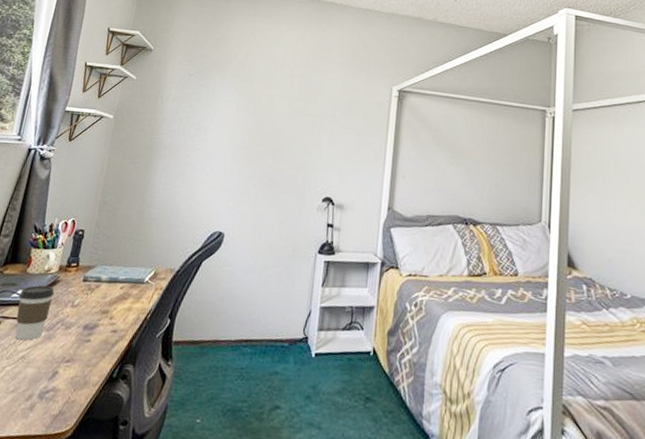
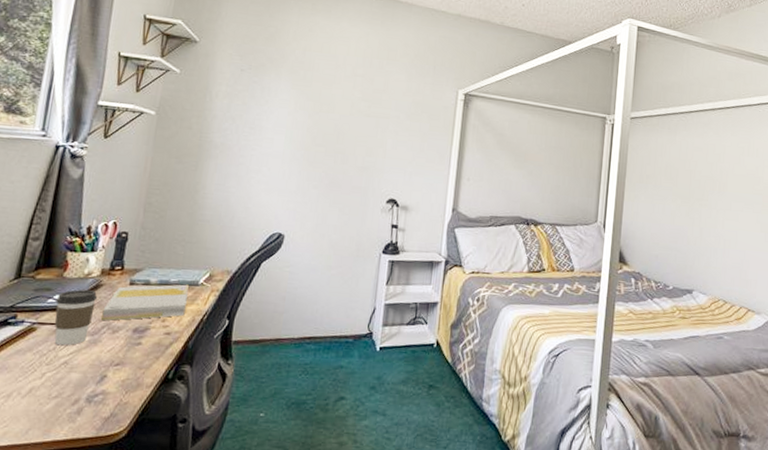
book: none [56,282,135,317] -> present [101,284,189,321]

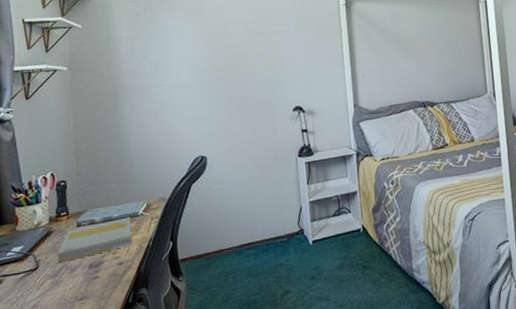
coffee cup: present [54,289,98,346] -> none [14,238,51,292]

